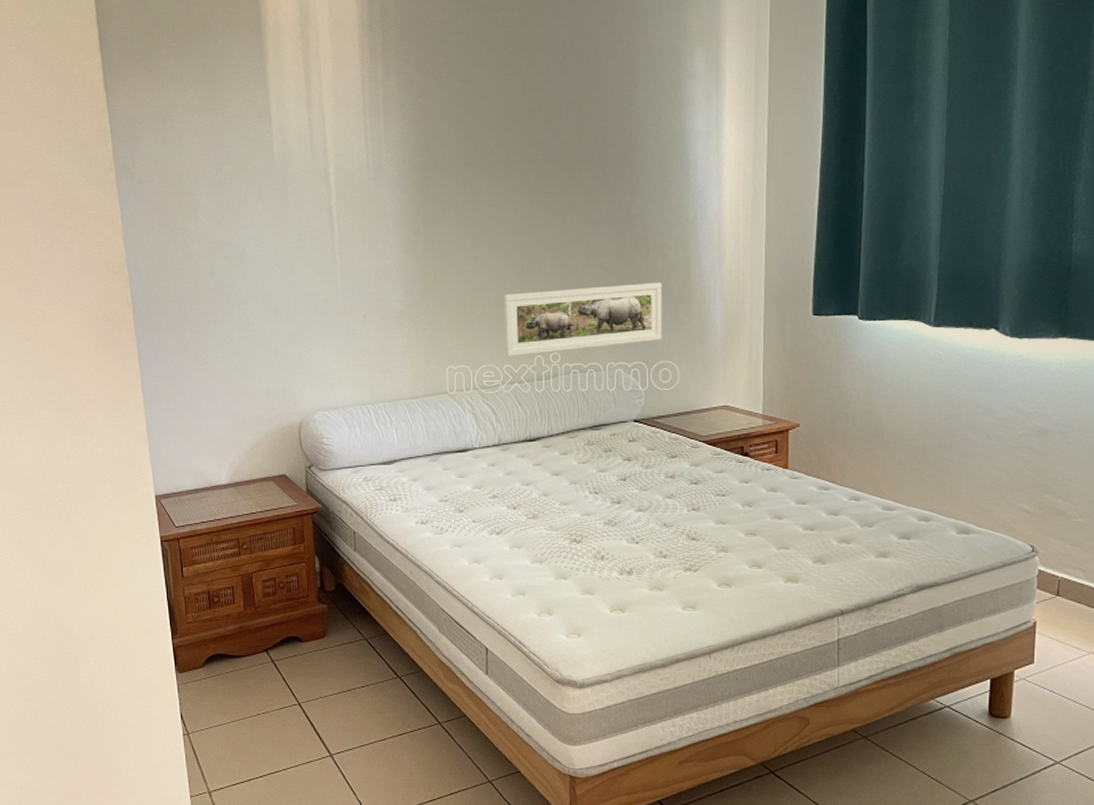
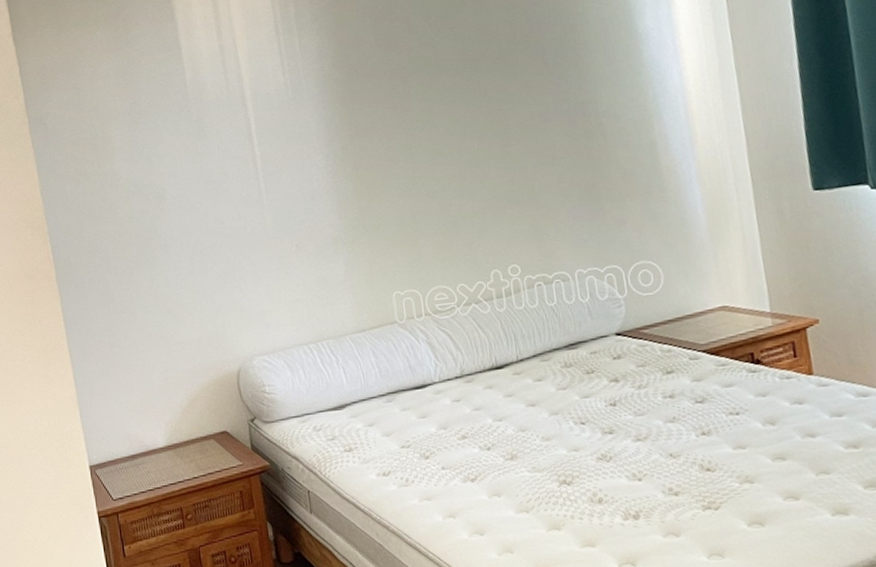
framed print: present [503,282,663,356] -> none [447,172,636,274]

